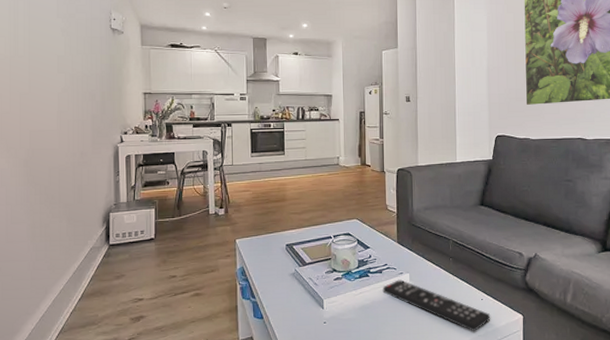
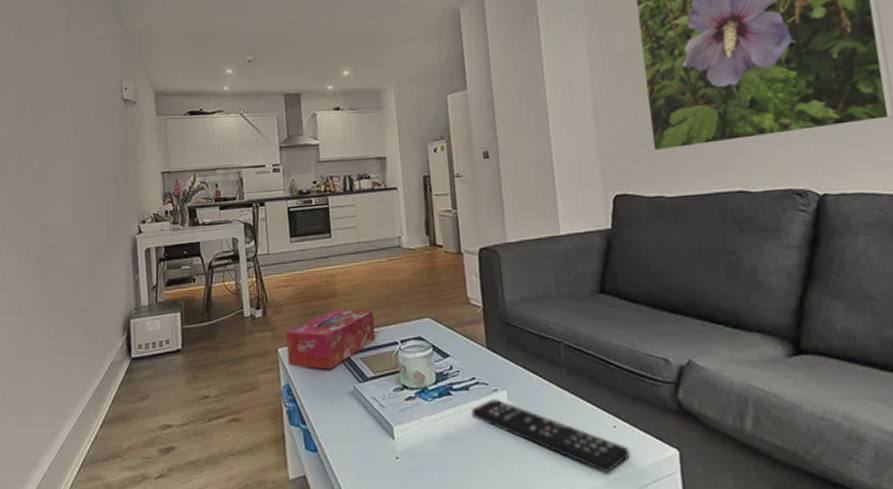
tissue box: none [243,210,314,257] -> present [286,309,375,370]

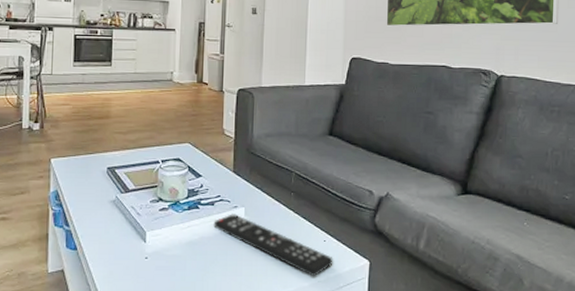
tissue box: present [286,309,375,370] -> none [59,129,141,180]

